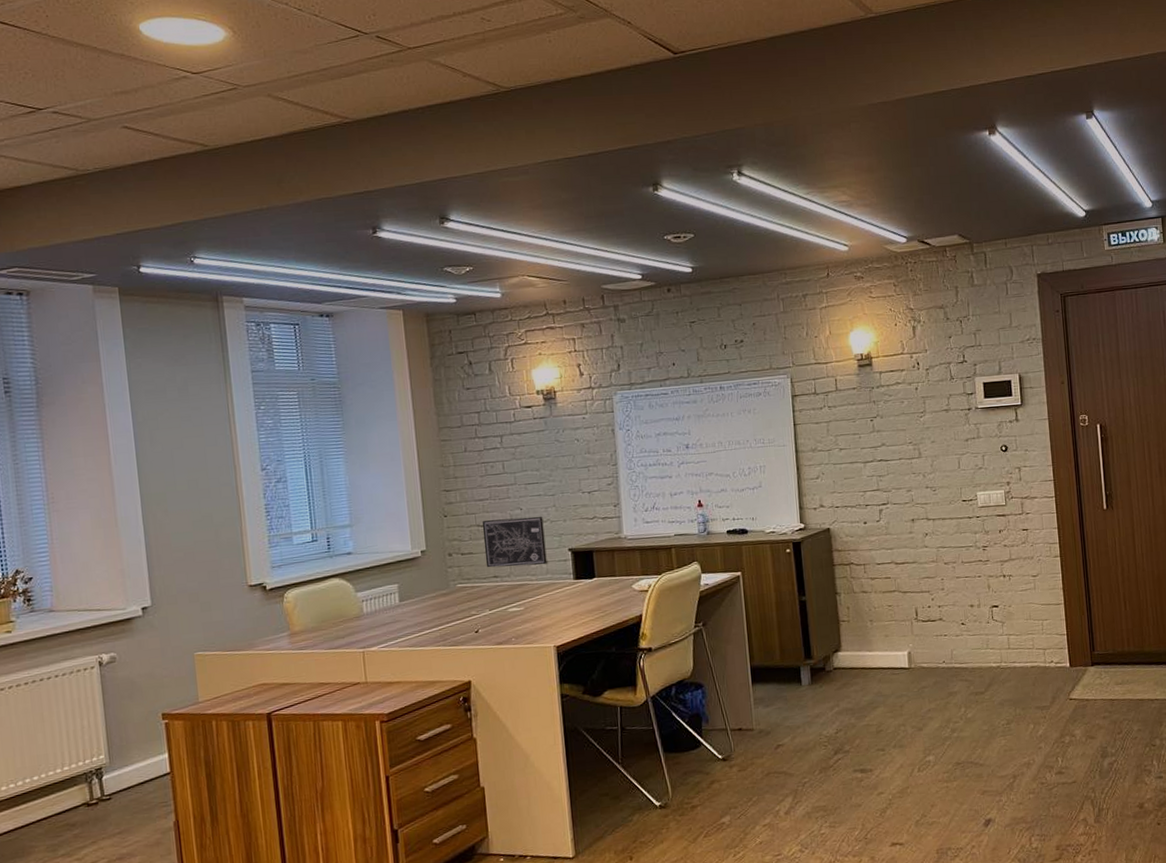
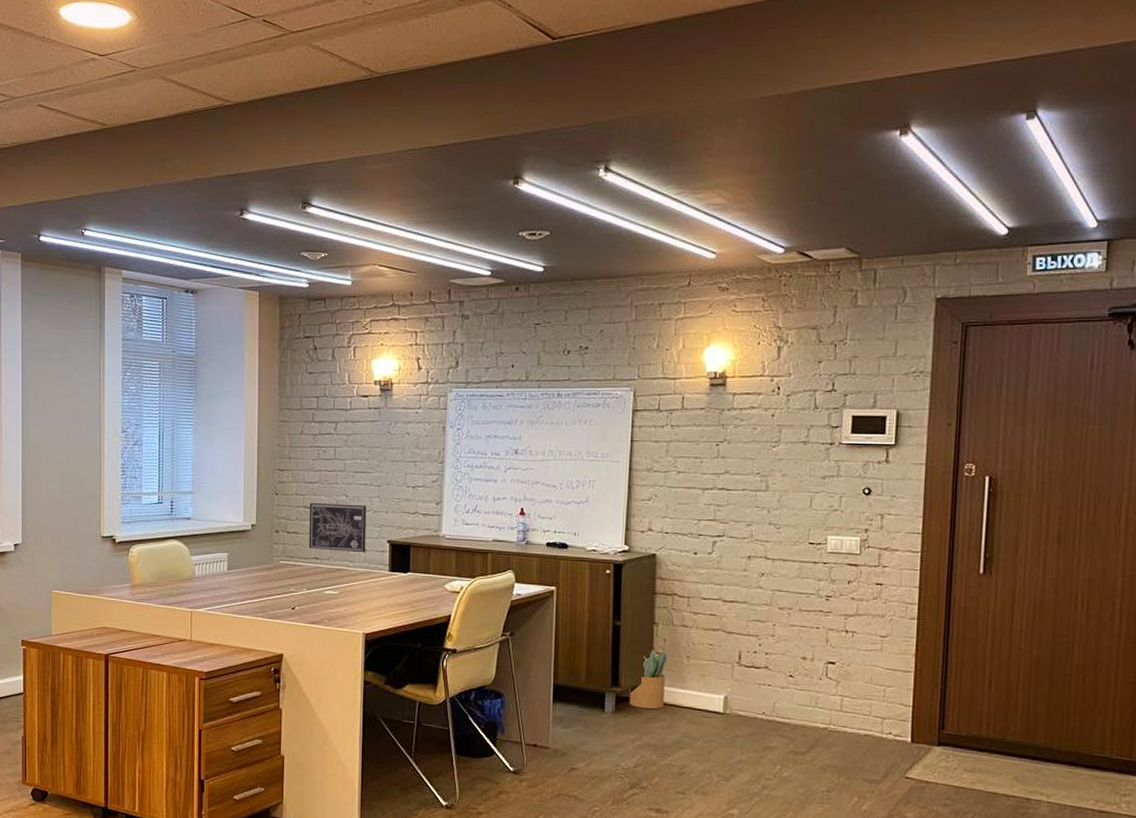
potted plant: none [822,619,855,676] -> present [629,650,668,710]

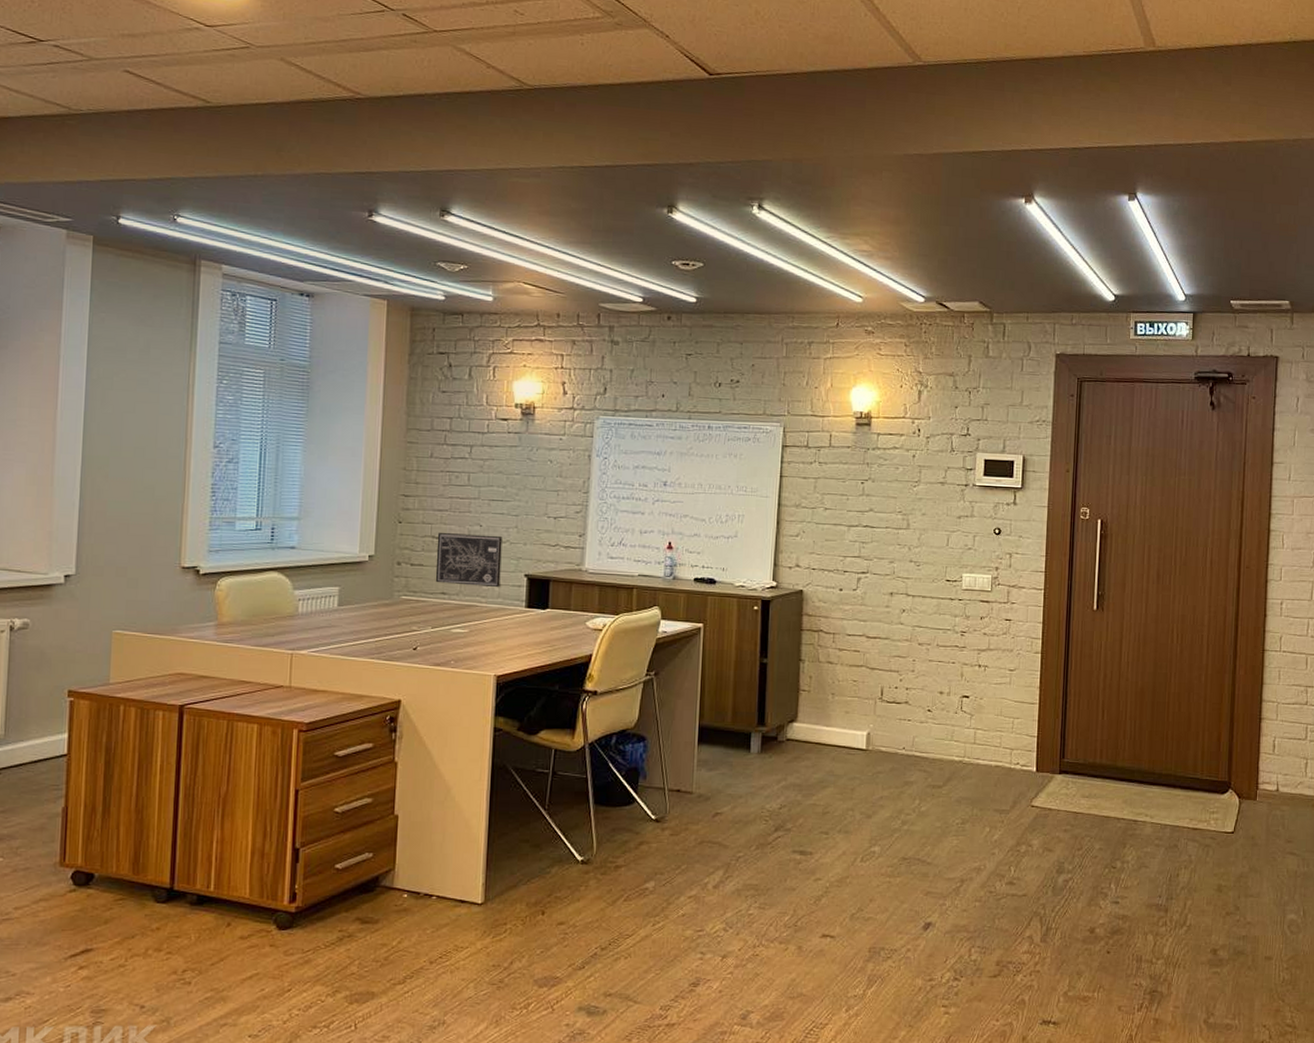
potted plant: present [629,650,668,710] -> none [775,687,814,749]

